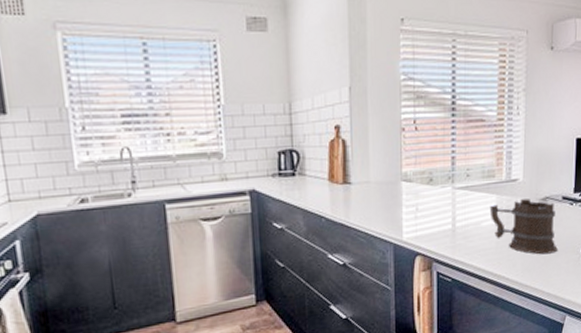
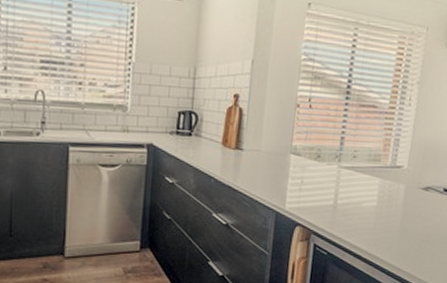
mug: present [489,199,558,254] -> none [371,186,435,242]

